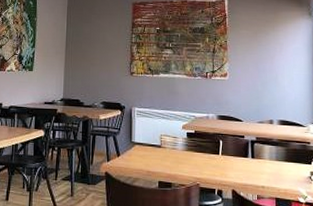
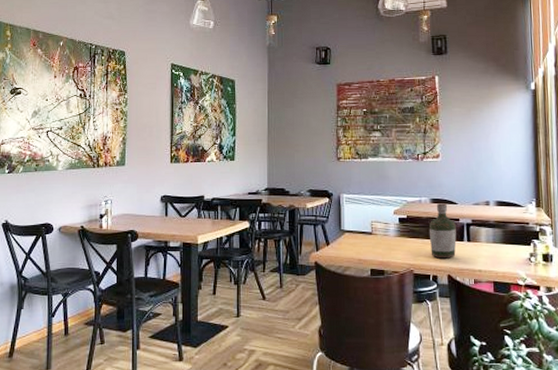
bottle: none [215,120,241,174] -> present [428,203,457,259]

